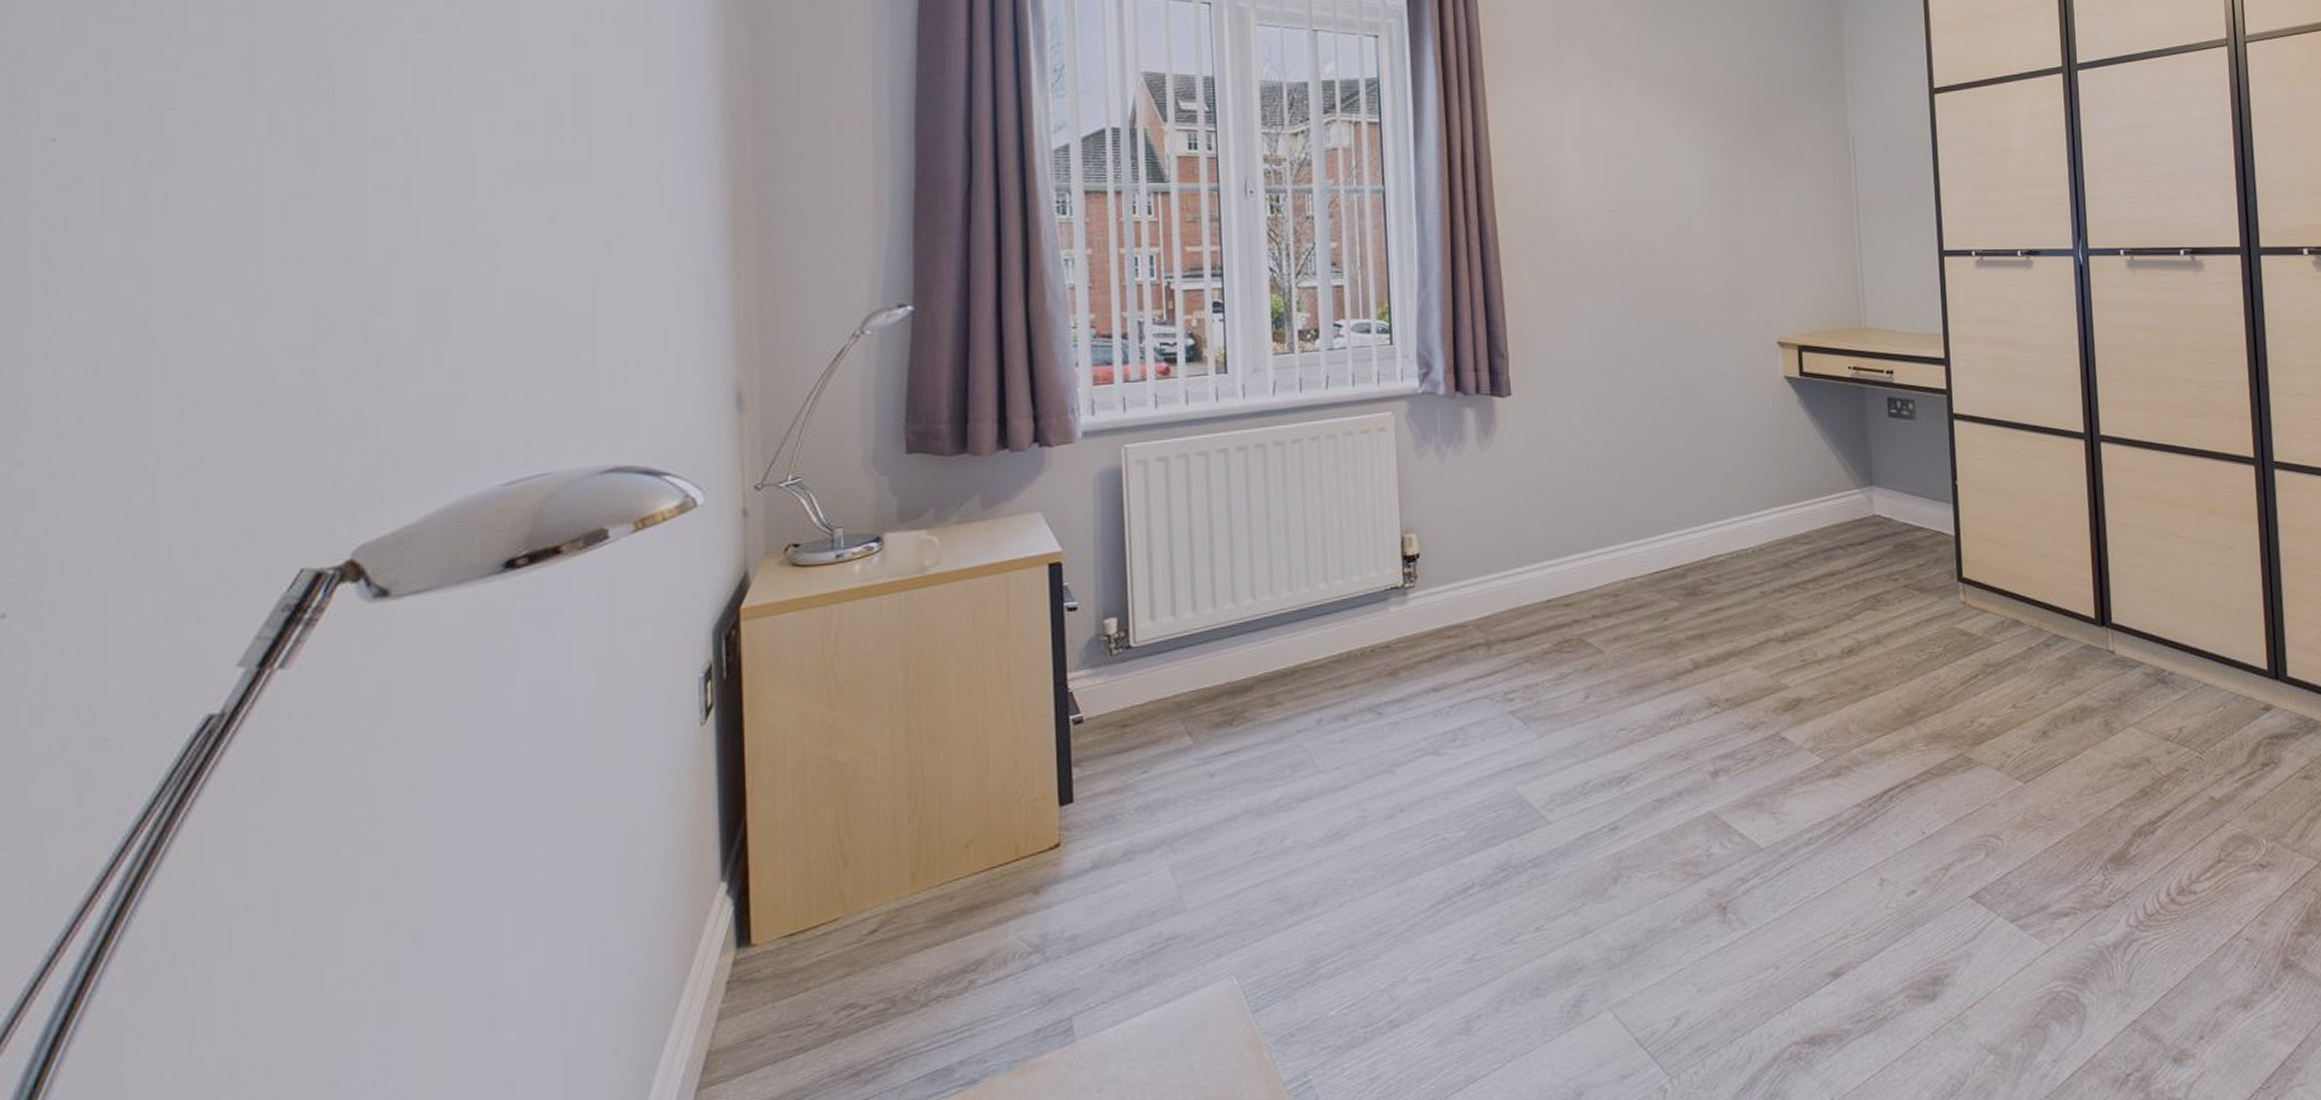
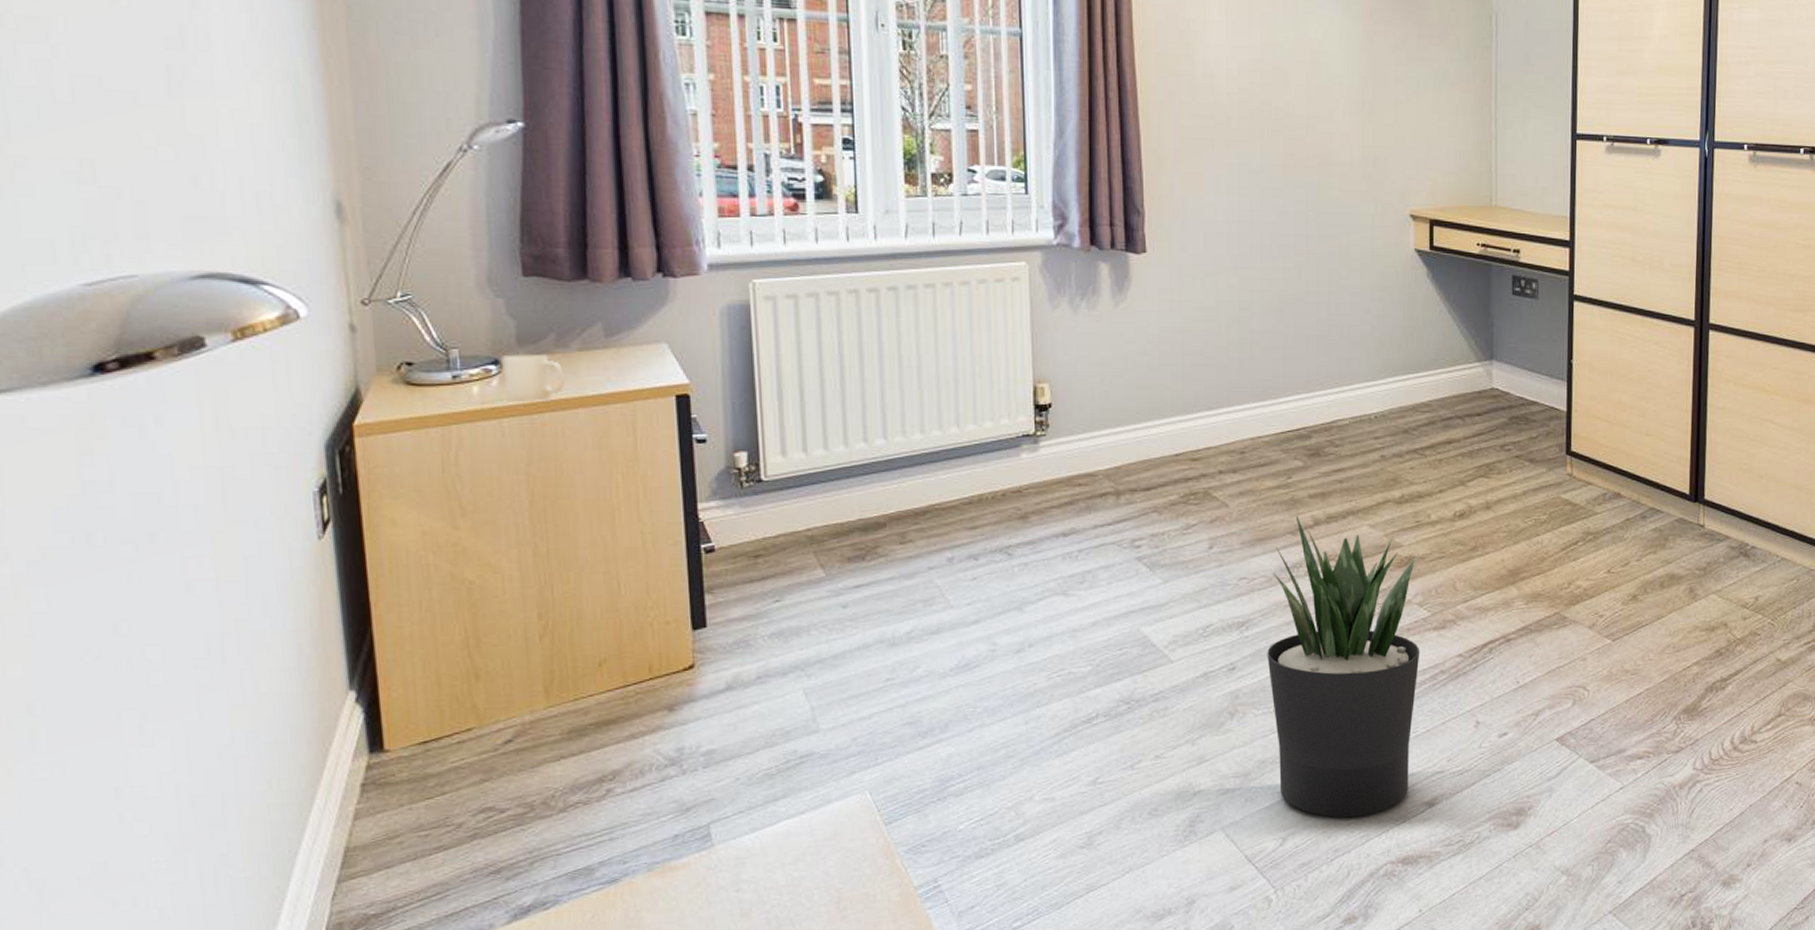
planter: none [1650,660,1815,993] -> present [1267,516,1420,818]

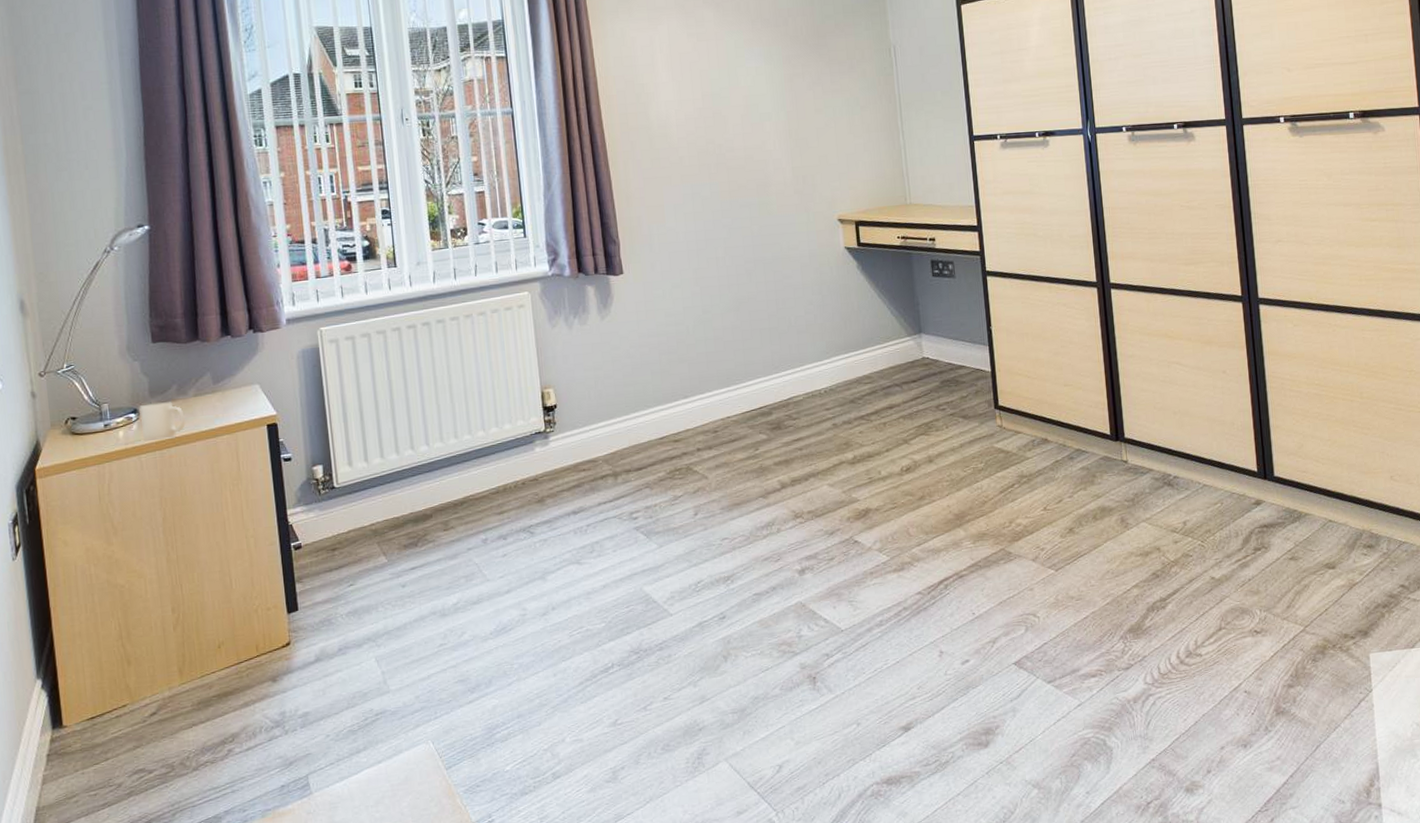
planter: present [1267,516,1420,818] -> none [750,482,886,745]

